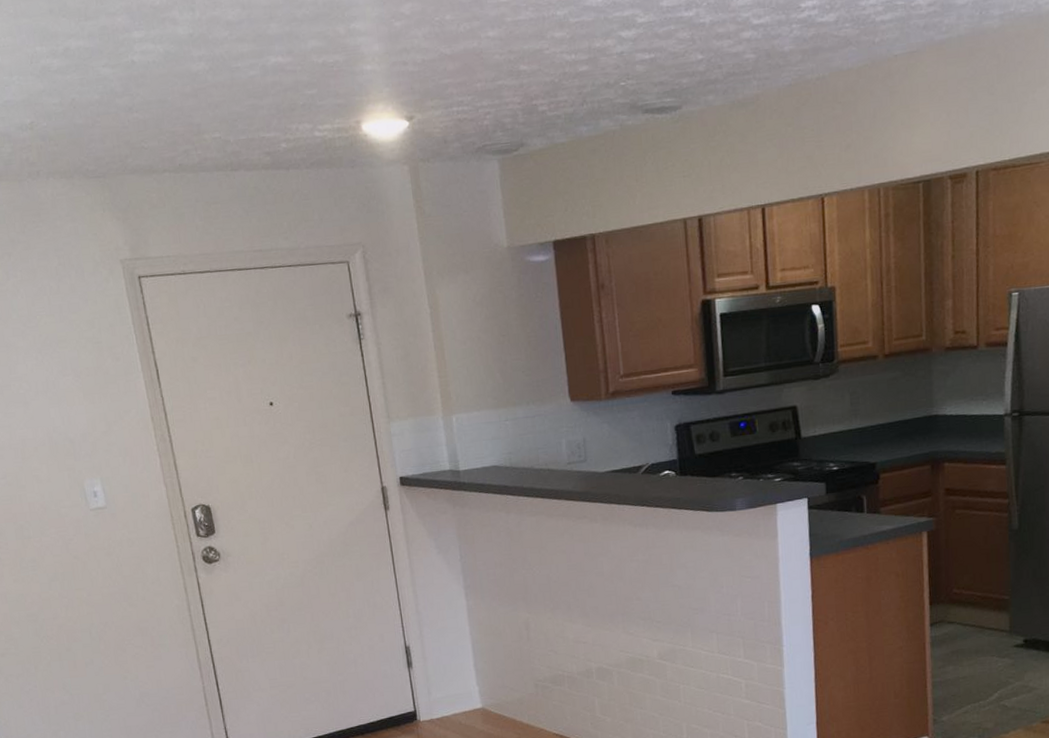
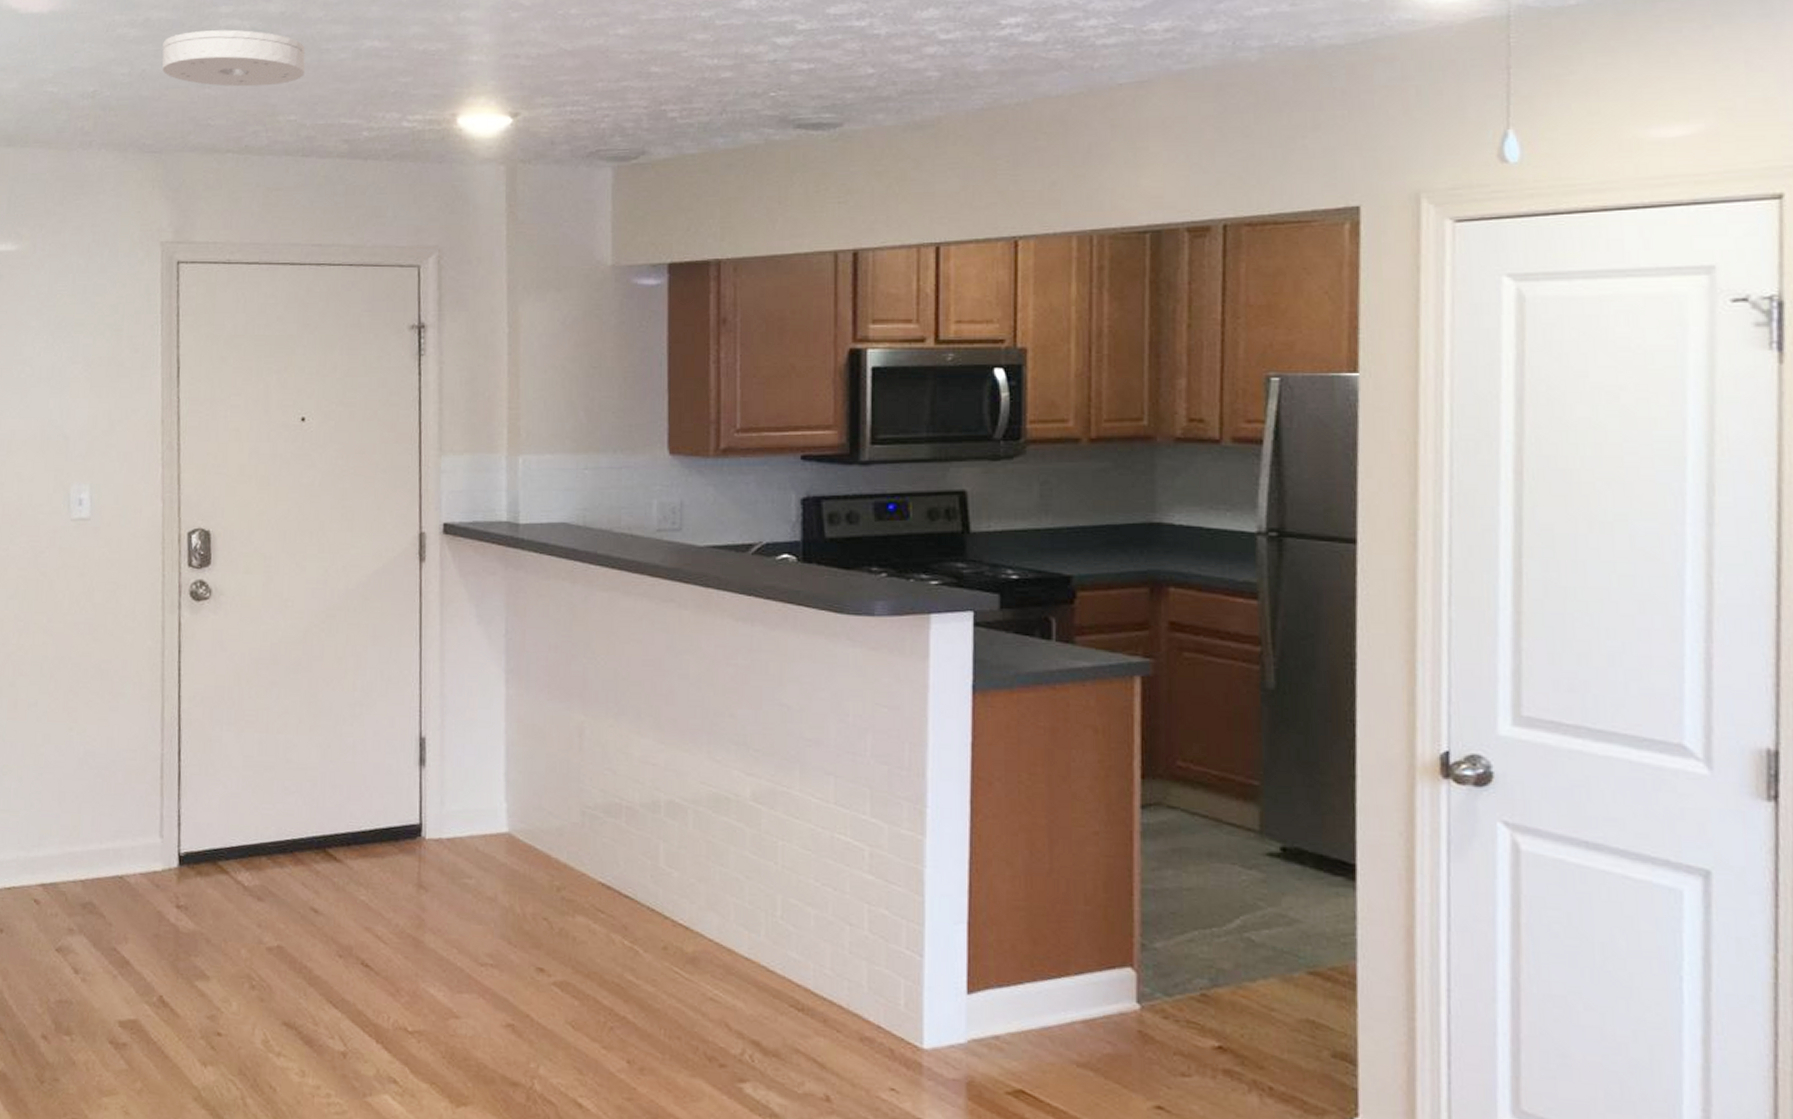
smoke detector: none [86,54,221,110] -> present [162,29,306,87]

